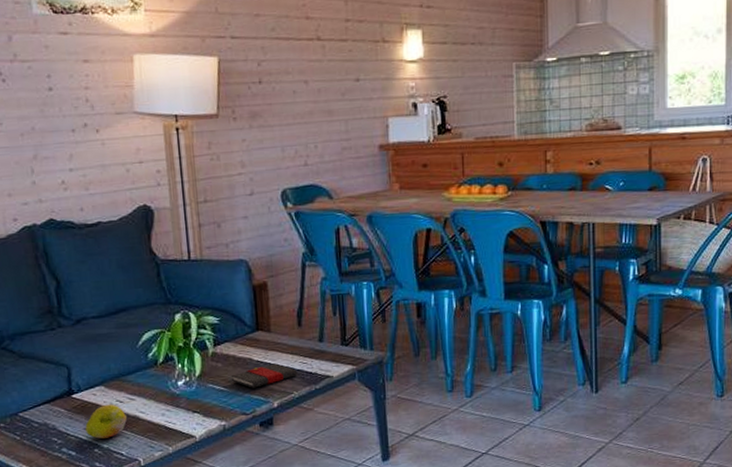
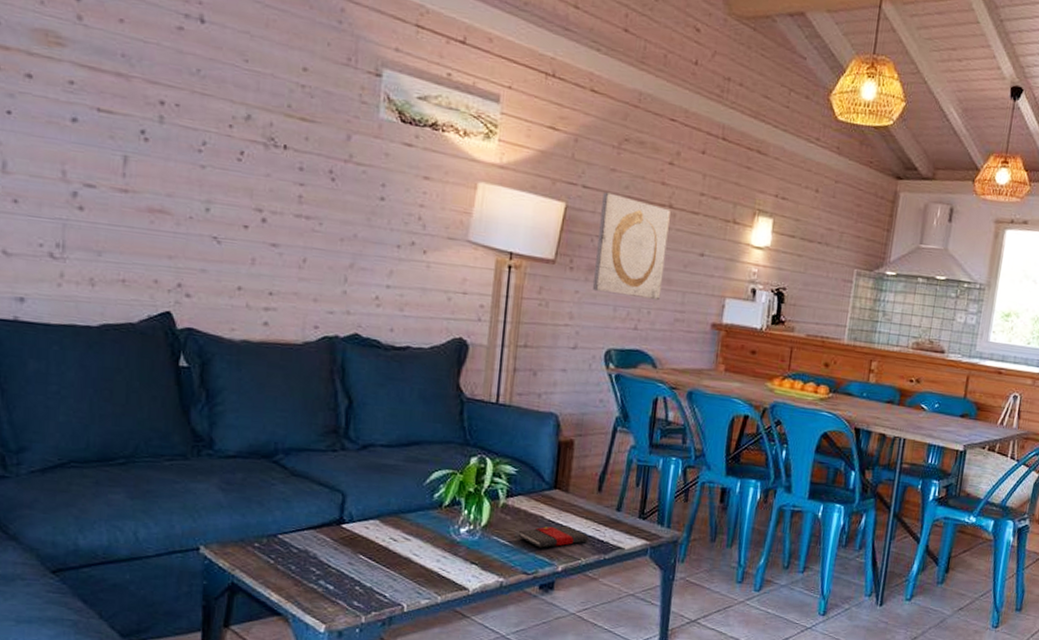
fruit: present [85,404,128,439] -> none [349,540,399,577]
wall art: none [252,38,325,136] -> present [593,192,671,301]

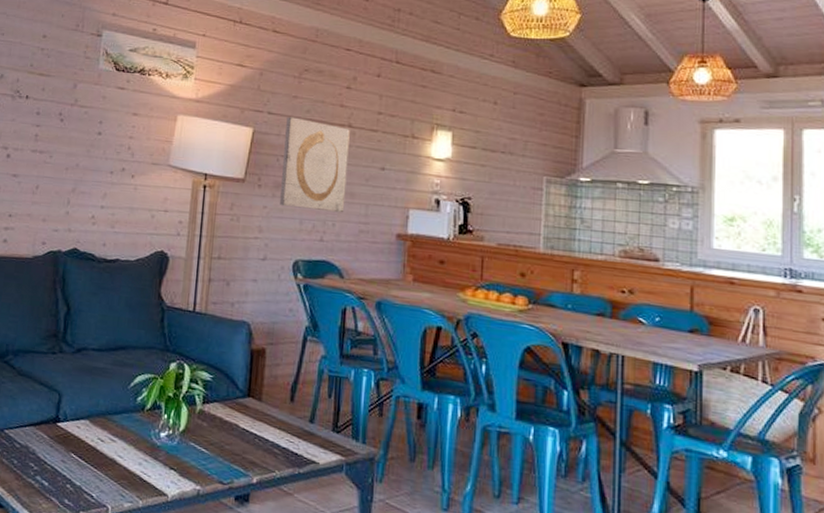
book: present [517,525,589,548] -> none [213,435,283,458]

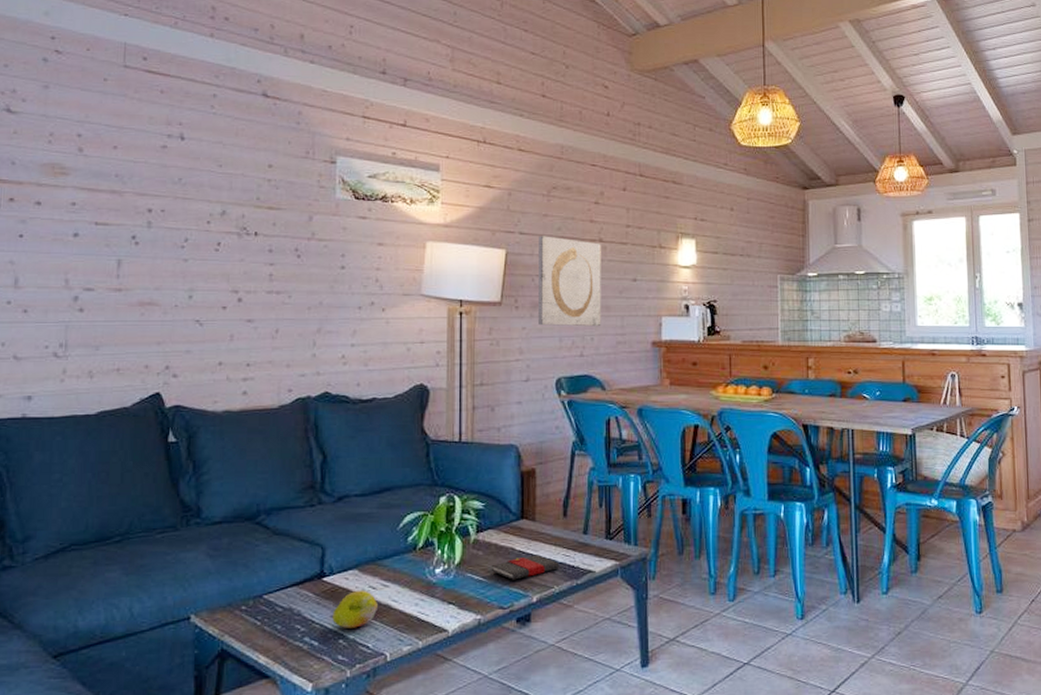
fruit: none [62,439,105,476] -> present [332,590,379,628]
book: none [213,435,283,458] -> present [491,555,560,580]

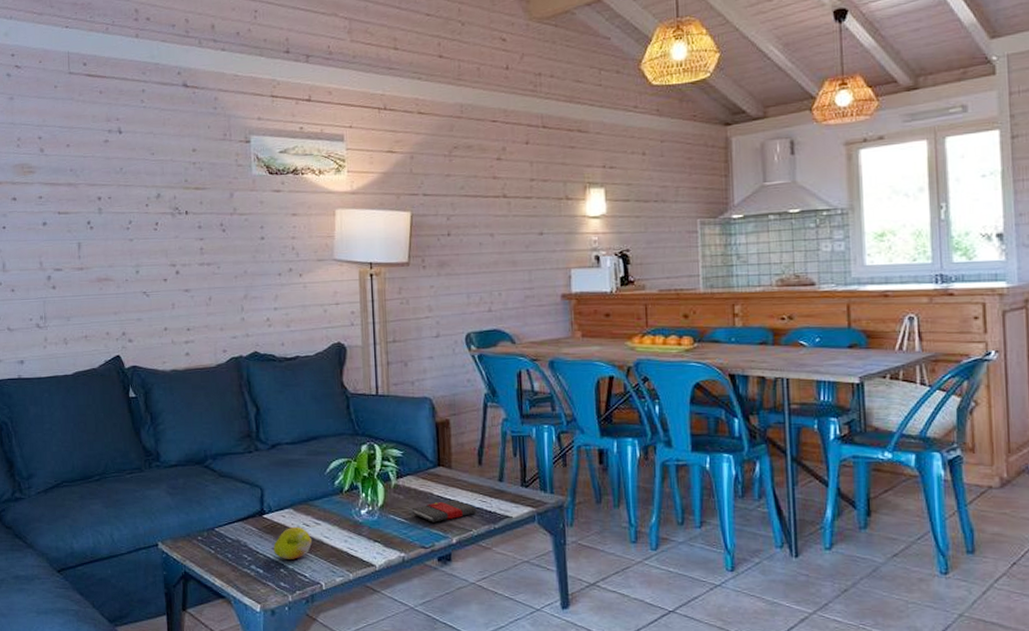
wall art: present [538,236,601,327] -> none [442,195,509,284]

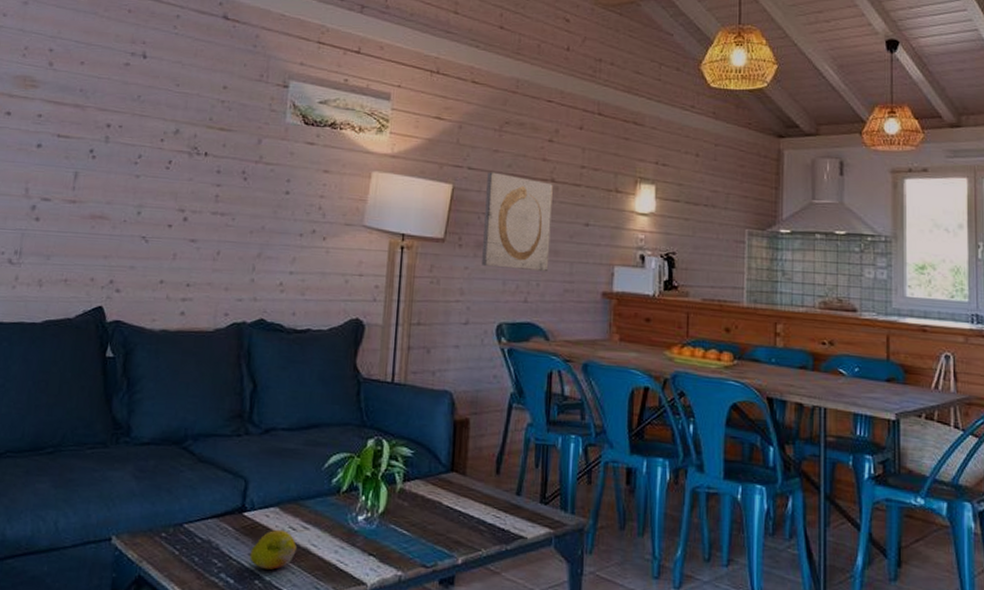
book: present [412,500,477,522] -> none [415,512,489,538]
wall art: none [442,195,509,284] -> present [482,172,553,272]

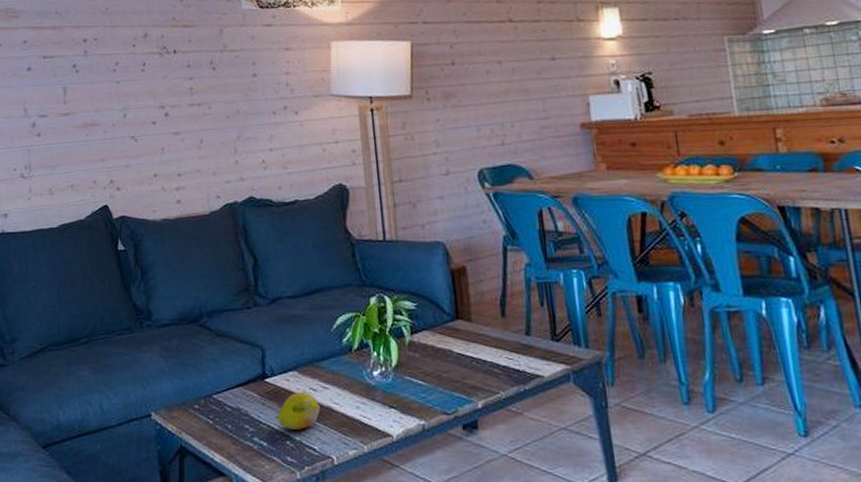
wall art: present [482,172,553,272] -> none [443,22,521,116]

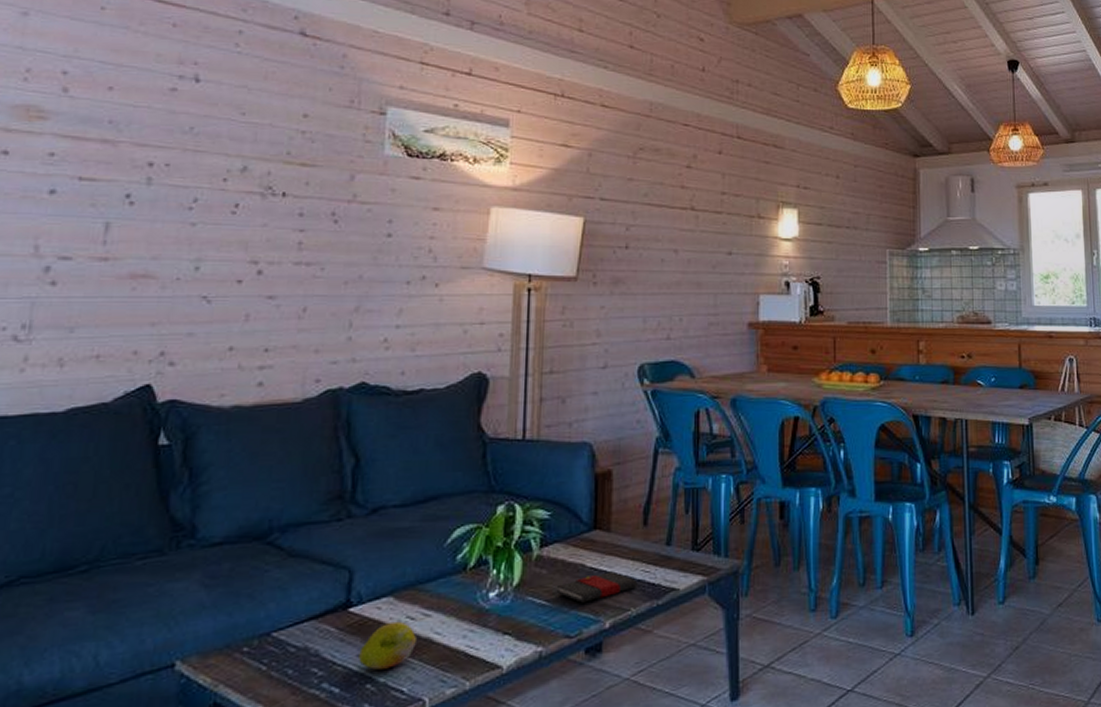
book: none [430,357,504,384] -> present [556,571,638,603]

